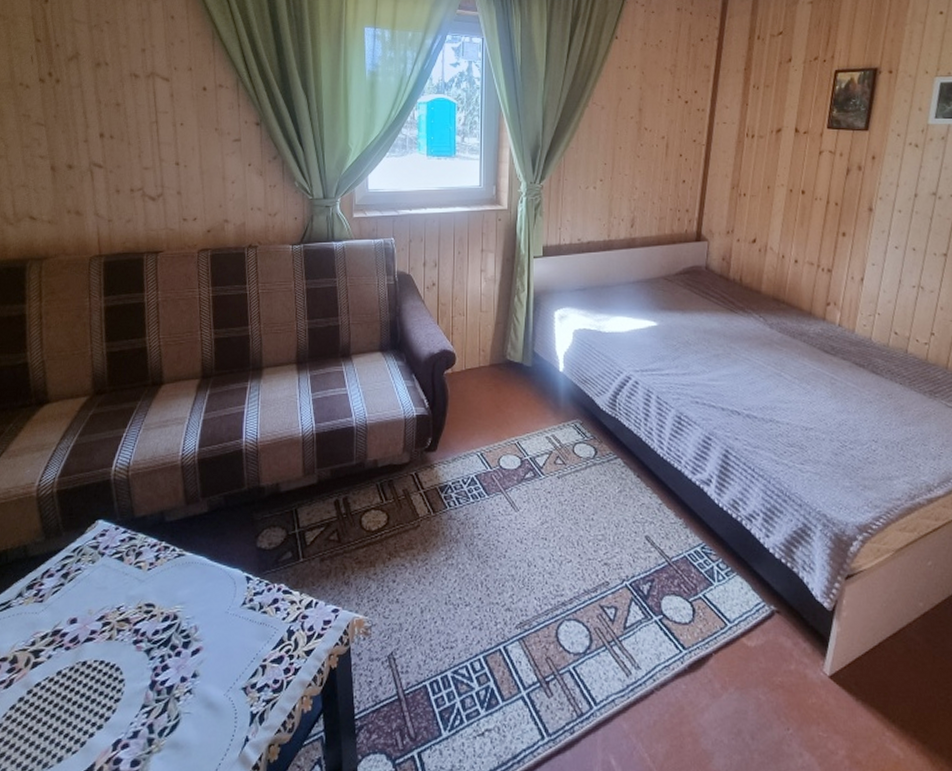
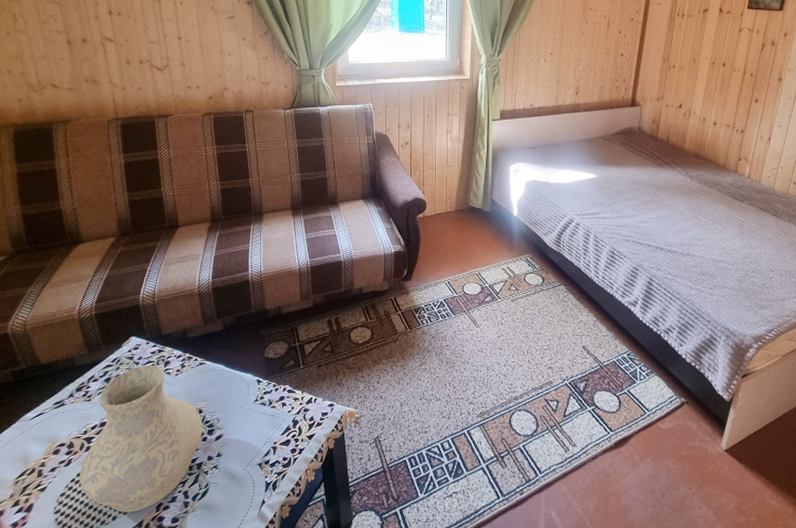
vase: none [21,556,178,752] -> present [80,365,203,513]

